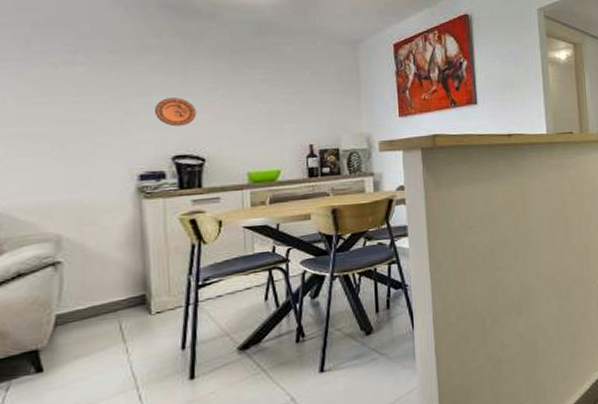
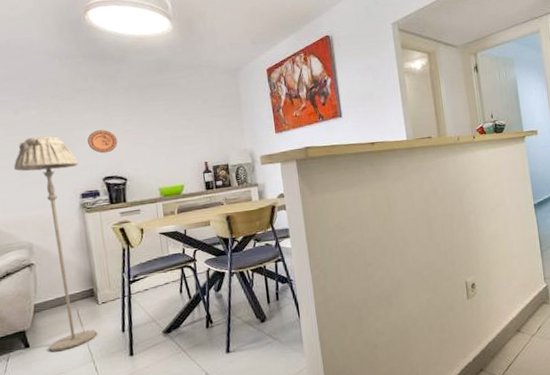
floor lamp: none [42,100,146,377] -> present [13,136,98,352]

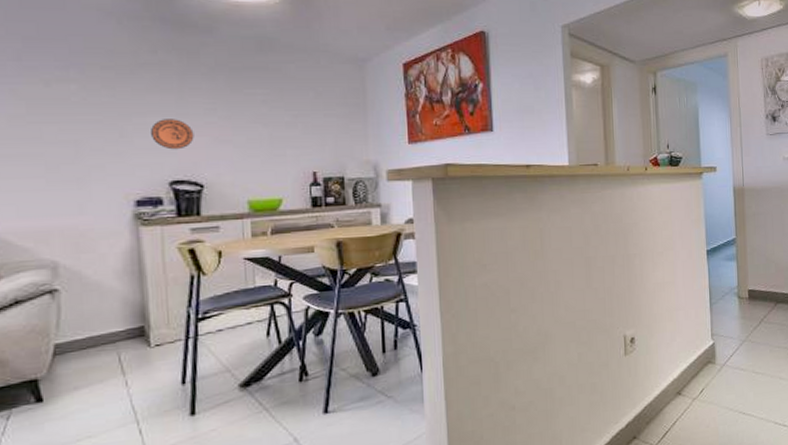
floor lamp: present [13,136,98,352] -> none [36,120,146,409]

